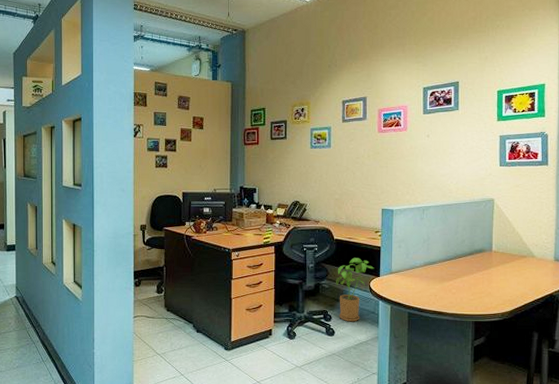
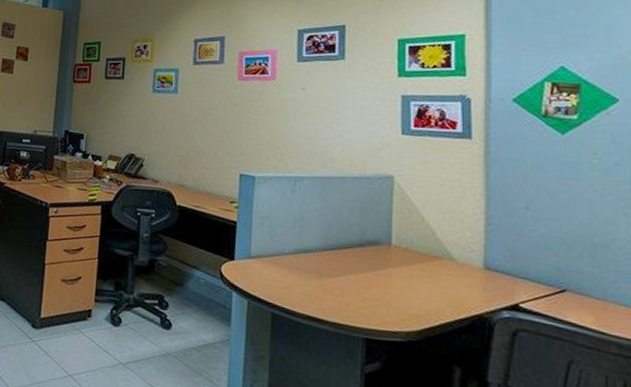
house plant: present [336,258,375,322] -> none [176,231,228,316]

